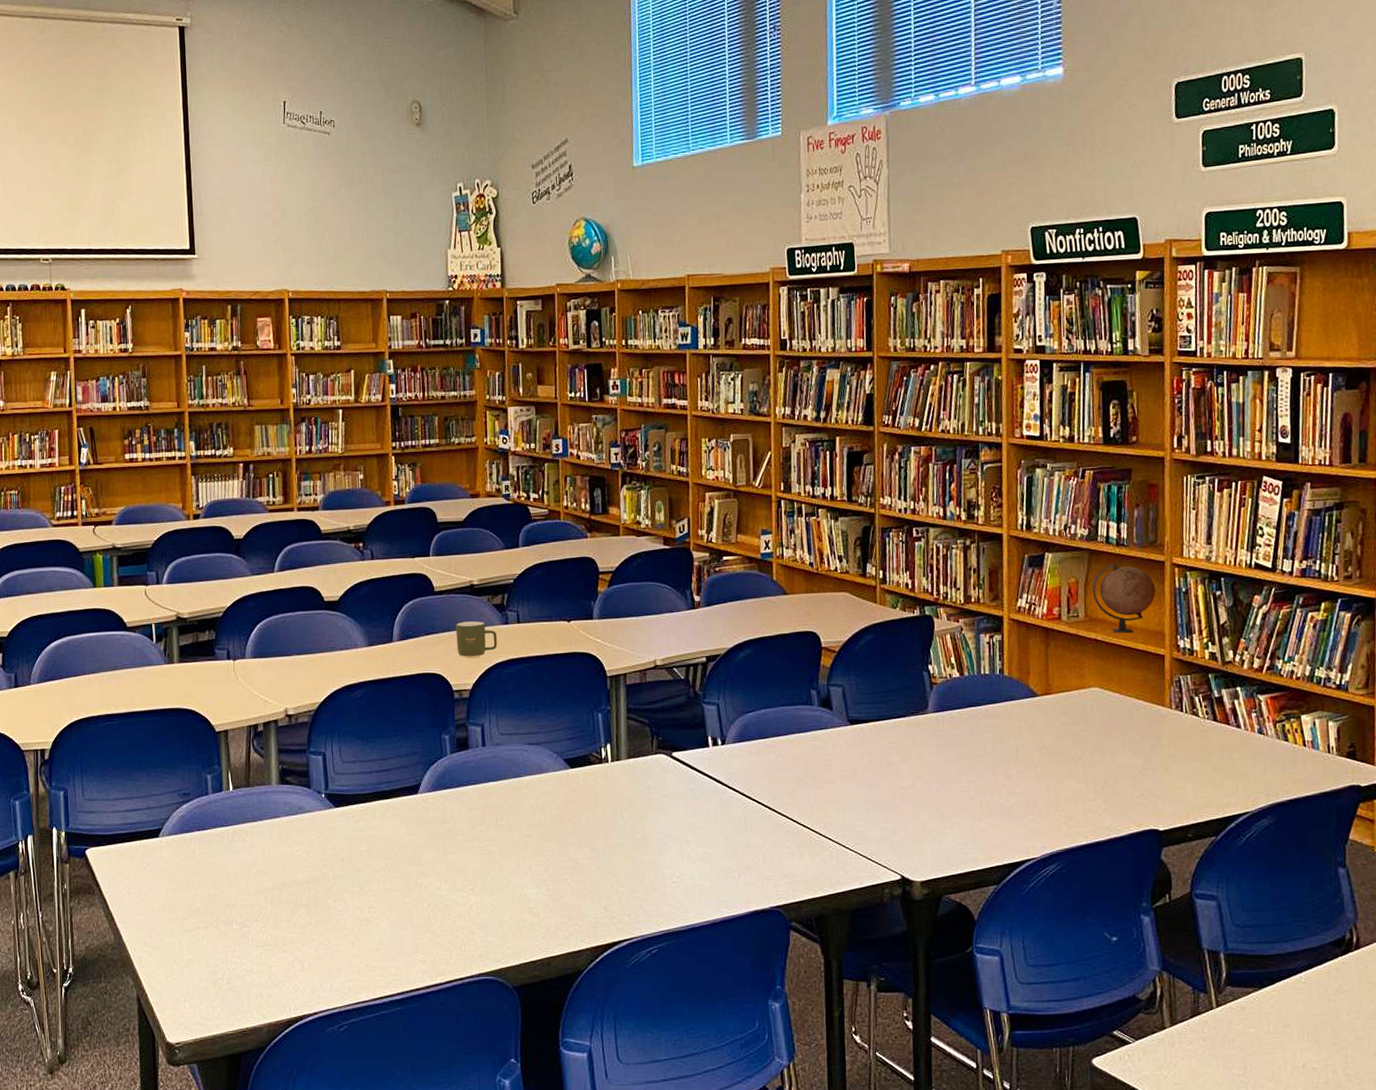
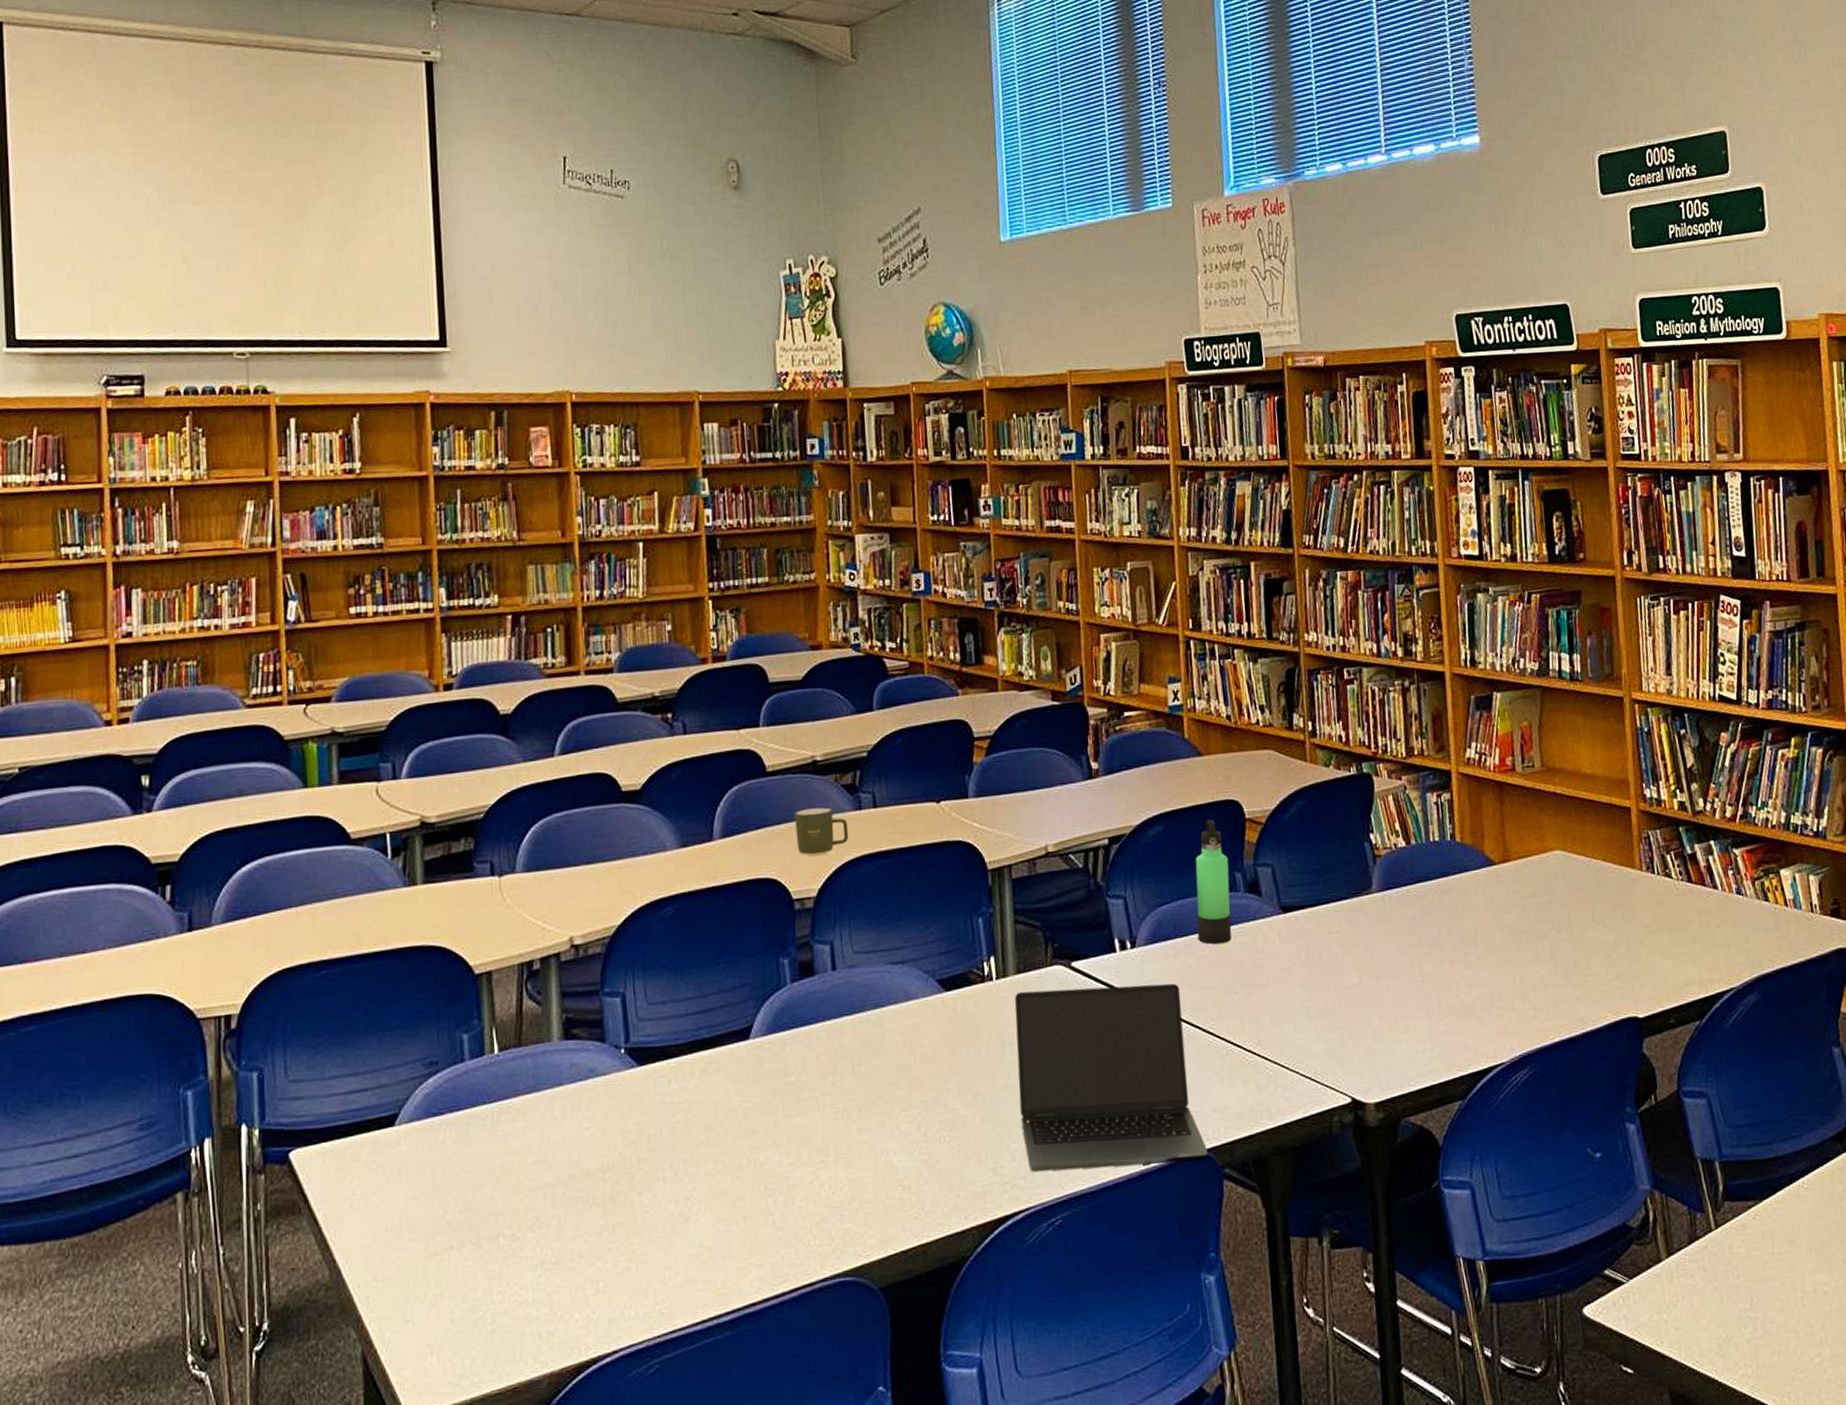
laptop: none [625,772,779,915] -> present [1014,983,1209,1172]
thermos bottle: none [777,647,806,746] -> present [1195,820,1232,944]
globe: present [1092,563,1155,634] -> none [1547,701,1616,785]

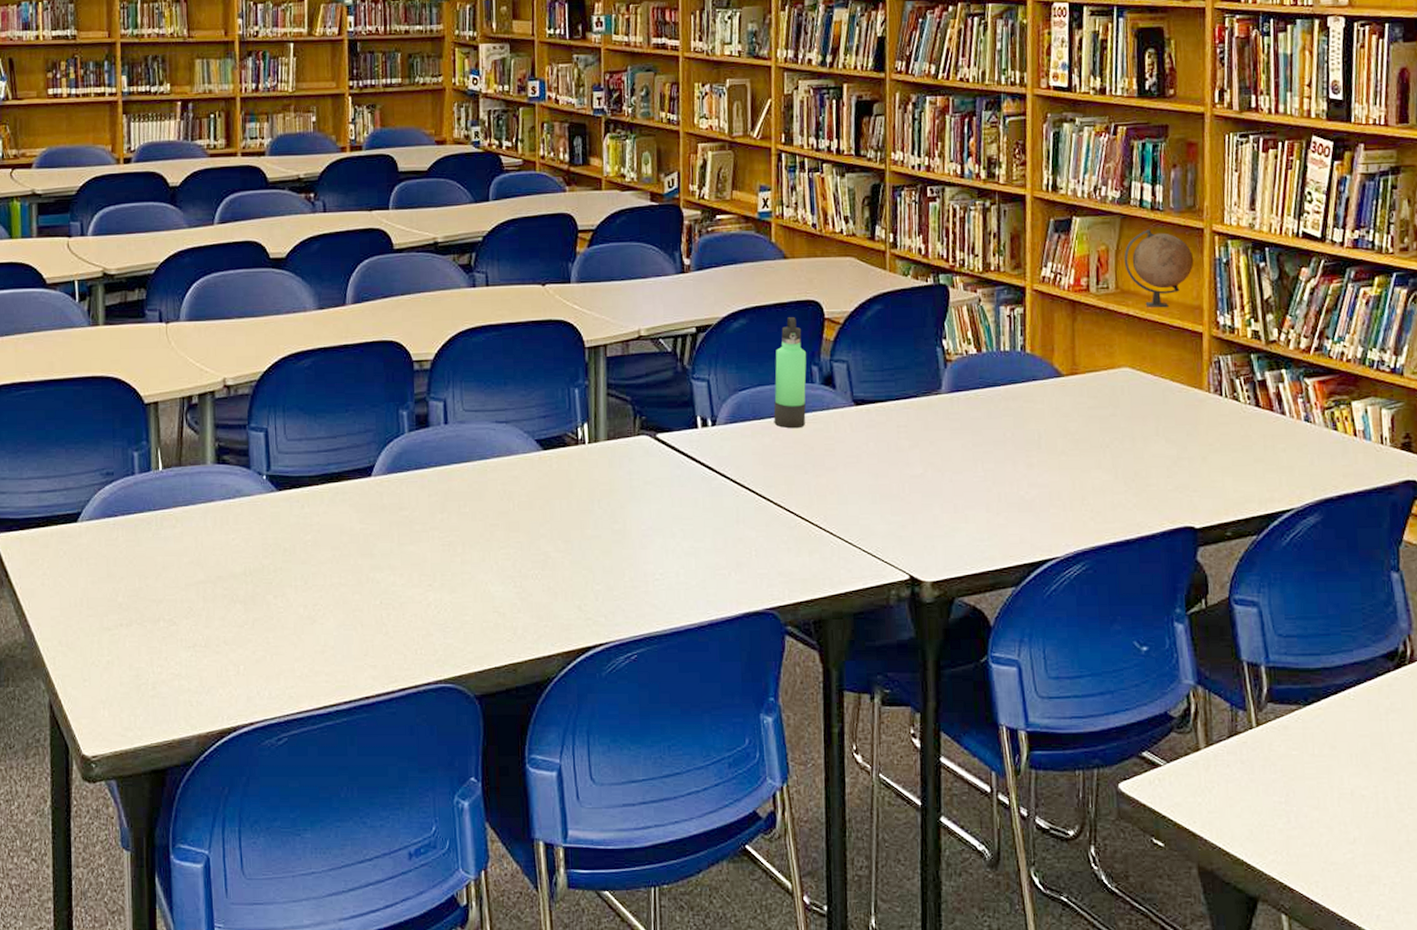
mug: present [794,807,849,856] -> none [417,283,464,324]
laptop: present [1014,983,1209,1172] -> none [604,455,773,618]
globe: none [1547,701,1616,785] -> present [1124,229,1193,308]

